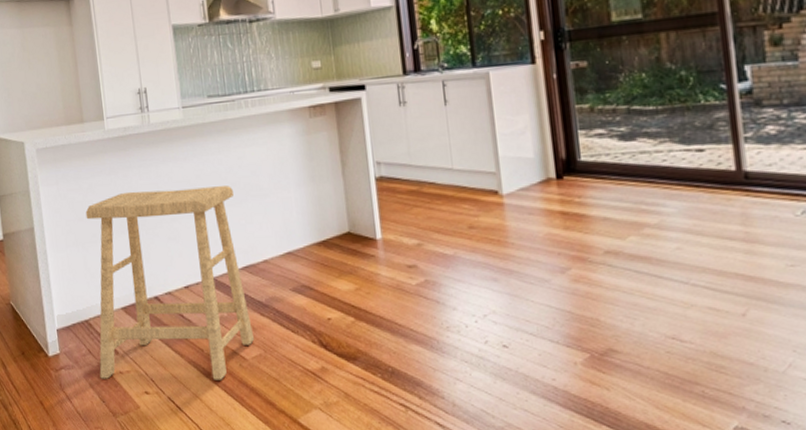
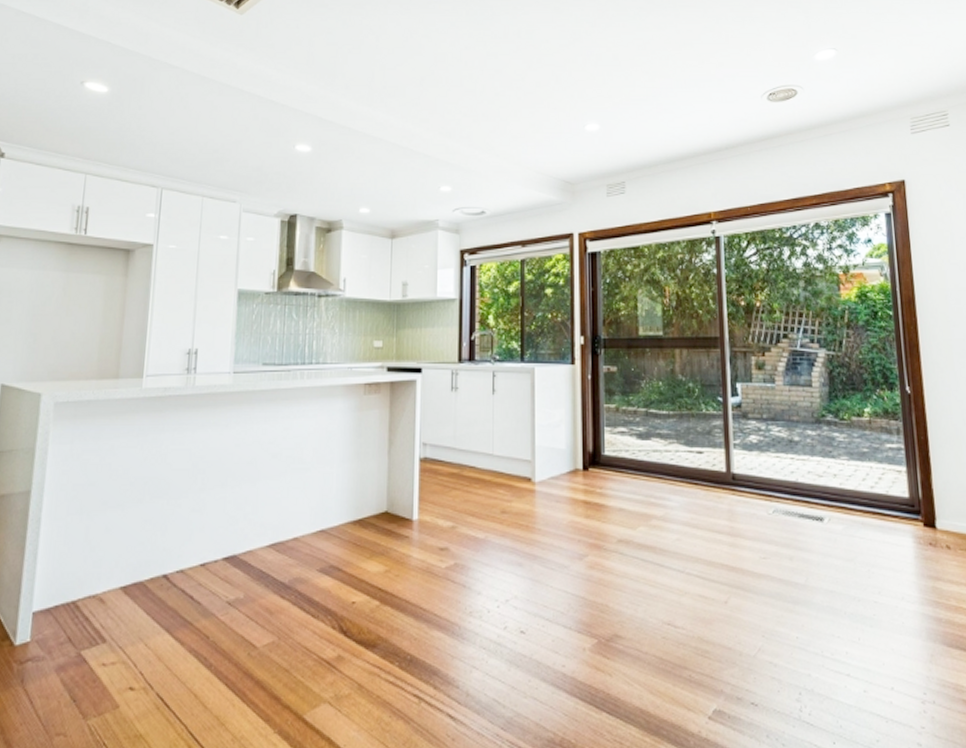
stool: present [85,186,255,380] -> none [76,456,273,673]

